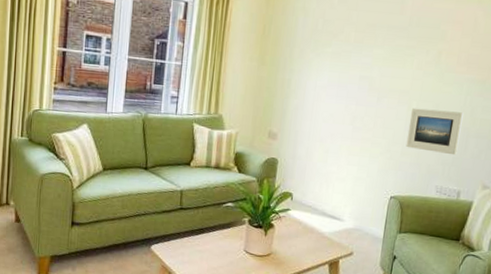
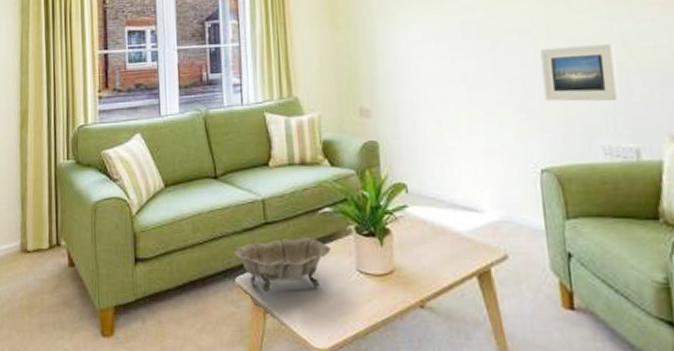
decorative bowl: none [151,221,228,261] -> present [233,237,331,293]

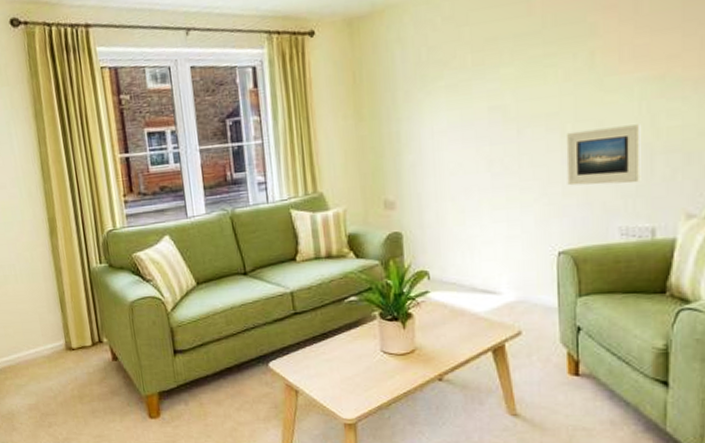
decorative bowl: present [233,237,331,293] -> none [265,324,357,375]

